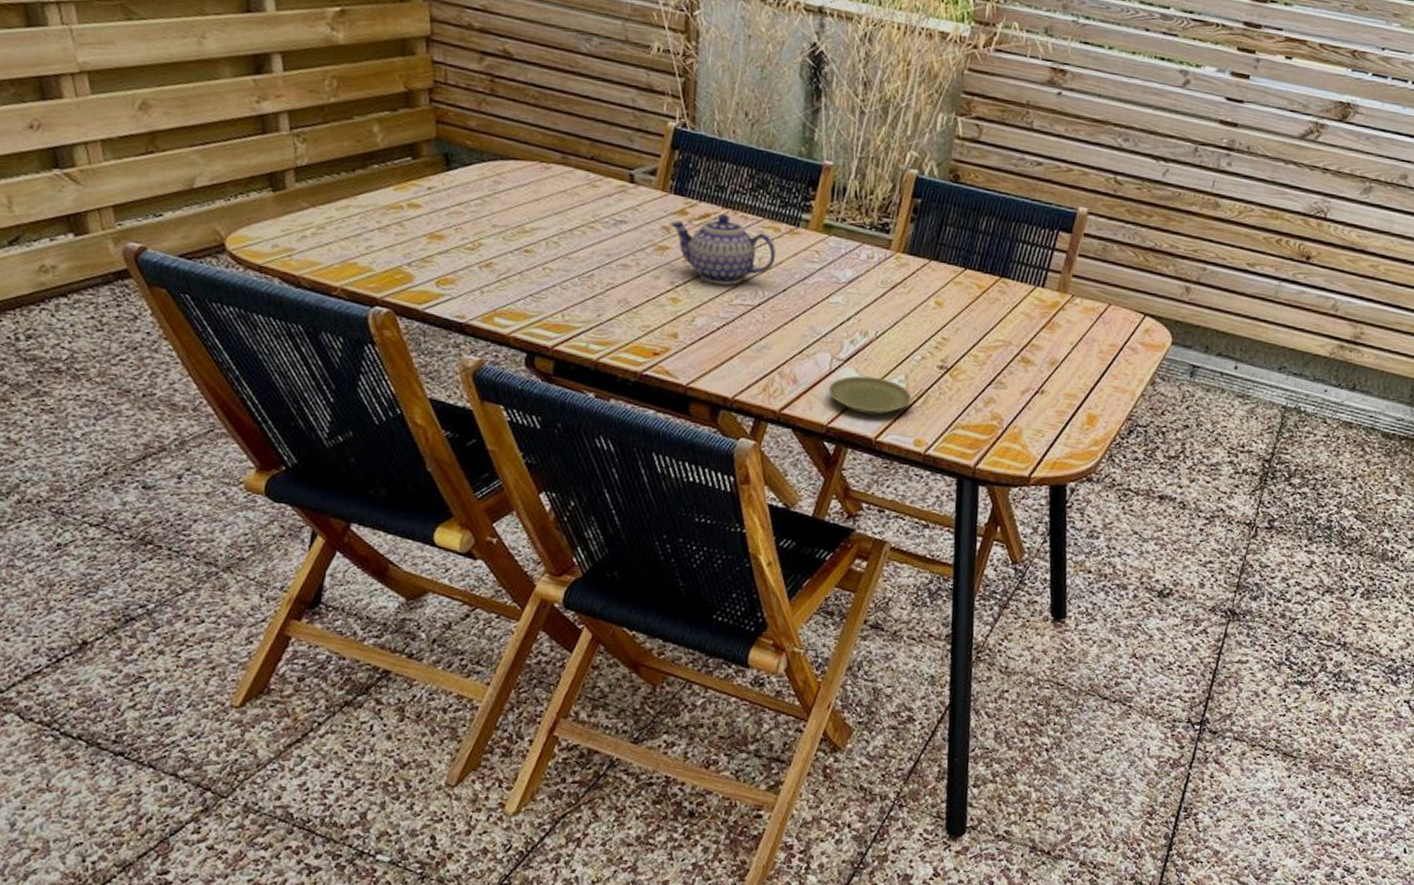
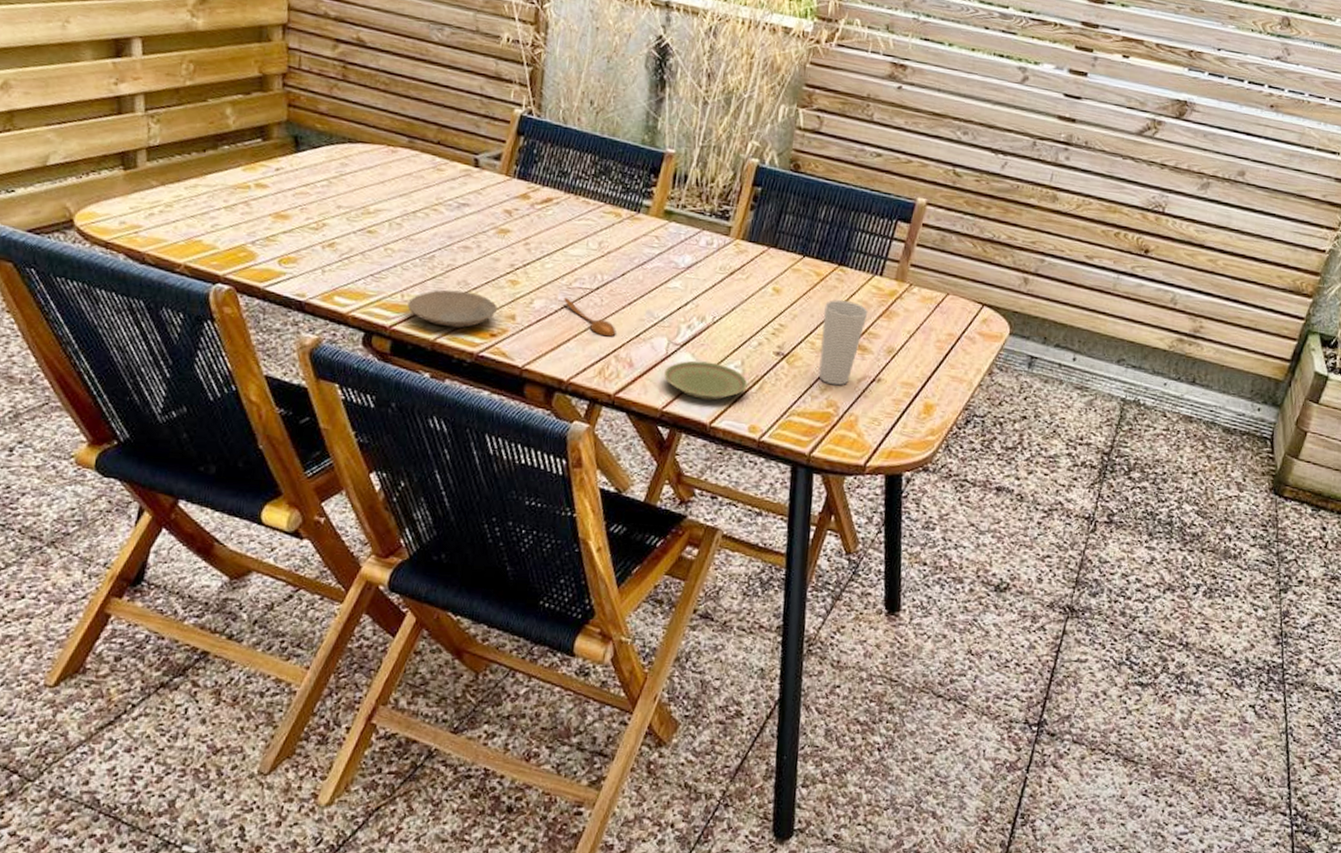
plate: none [568,308,659,348] -> present [407,289,497,328]
teapot: present [670,213,776,285] -> none [512,198,617,268]
spoon: none [724,314,779,354] -> present [563,296,617,337]
cup: none [982,312,1031,399] -> present [818,300,868,386]

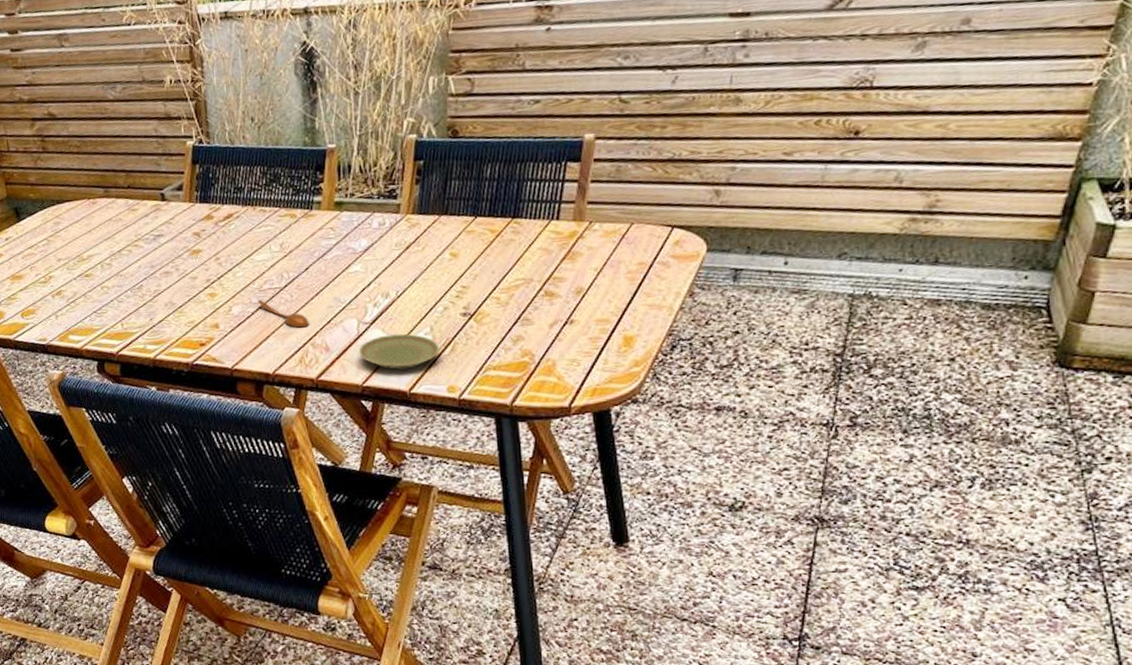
plate: present [407,289,497,328] -> none [127,311,202,345]
cup: present [818,300,868,386] -> none [504,251,550,335]

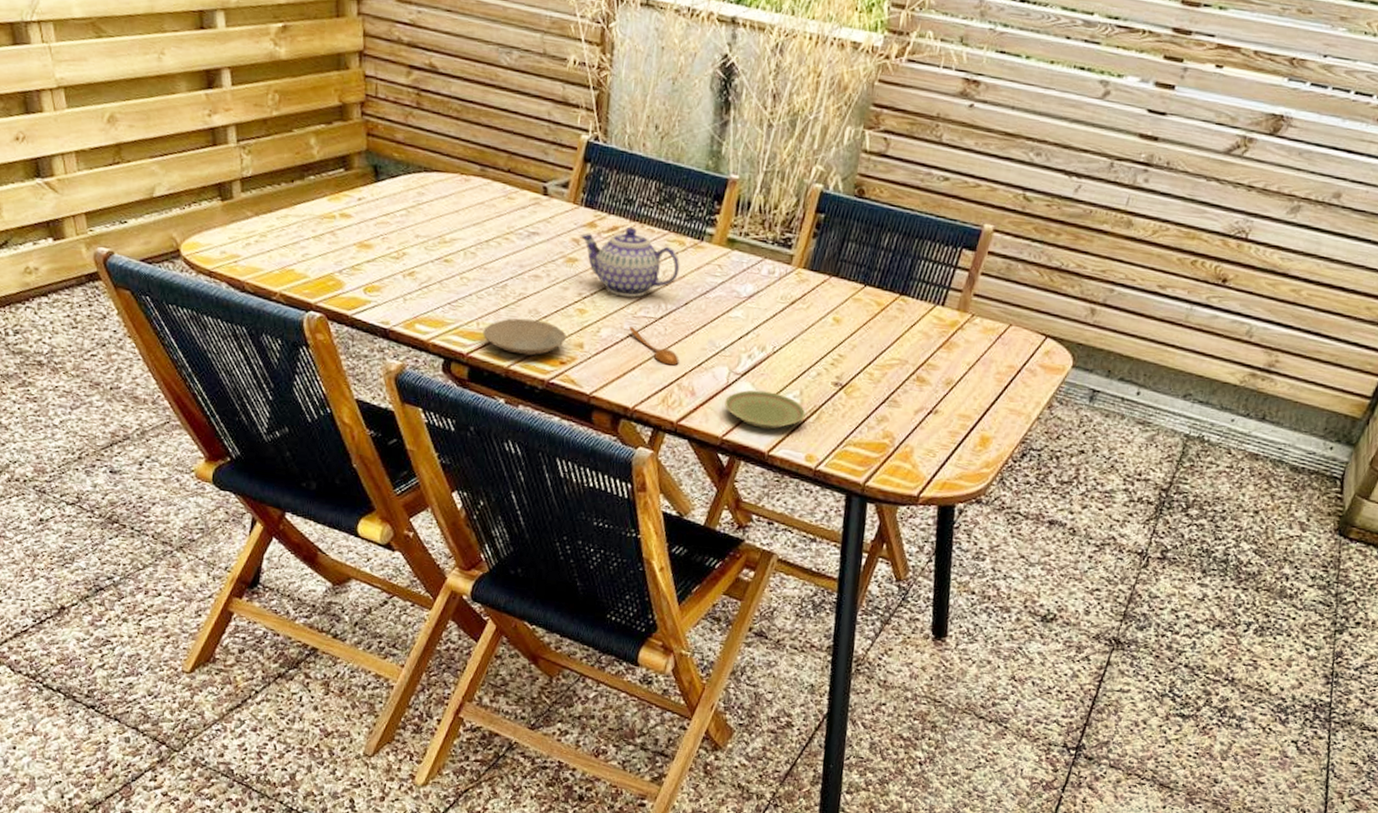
plate: none [127,311,202,345] -> present [482,318,566,356]
teapot: none [199,211,295,275] -> present [580,226,680,297]

